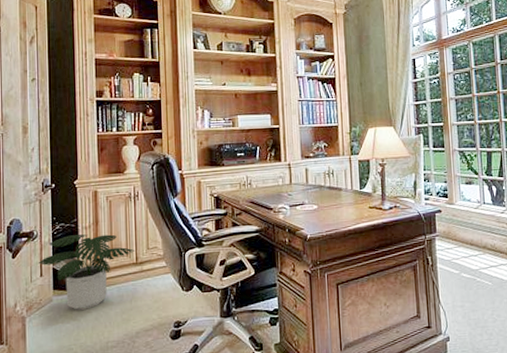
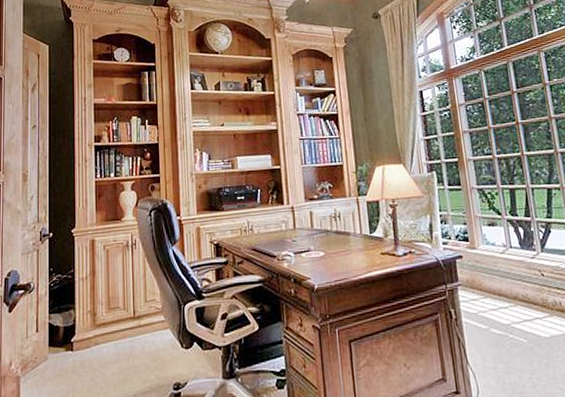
potted plant: present [38,234,135,310] -> none [34,286,133,369]

